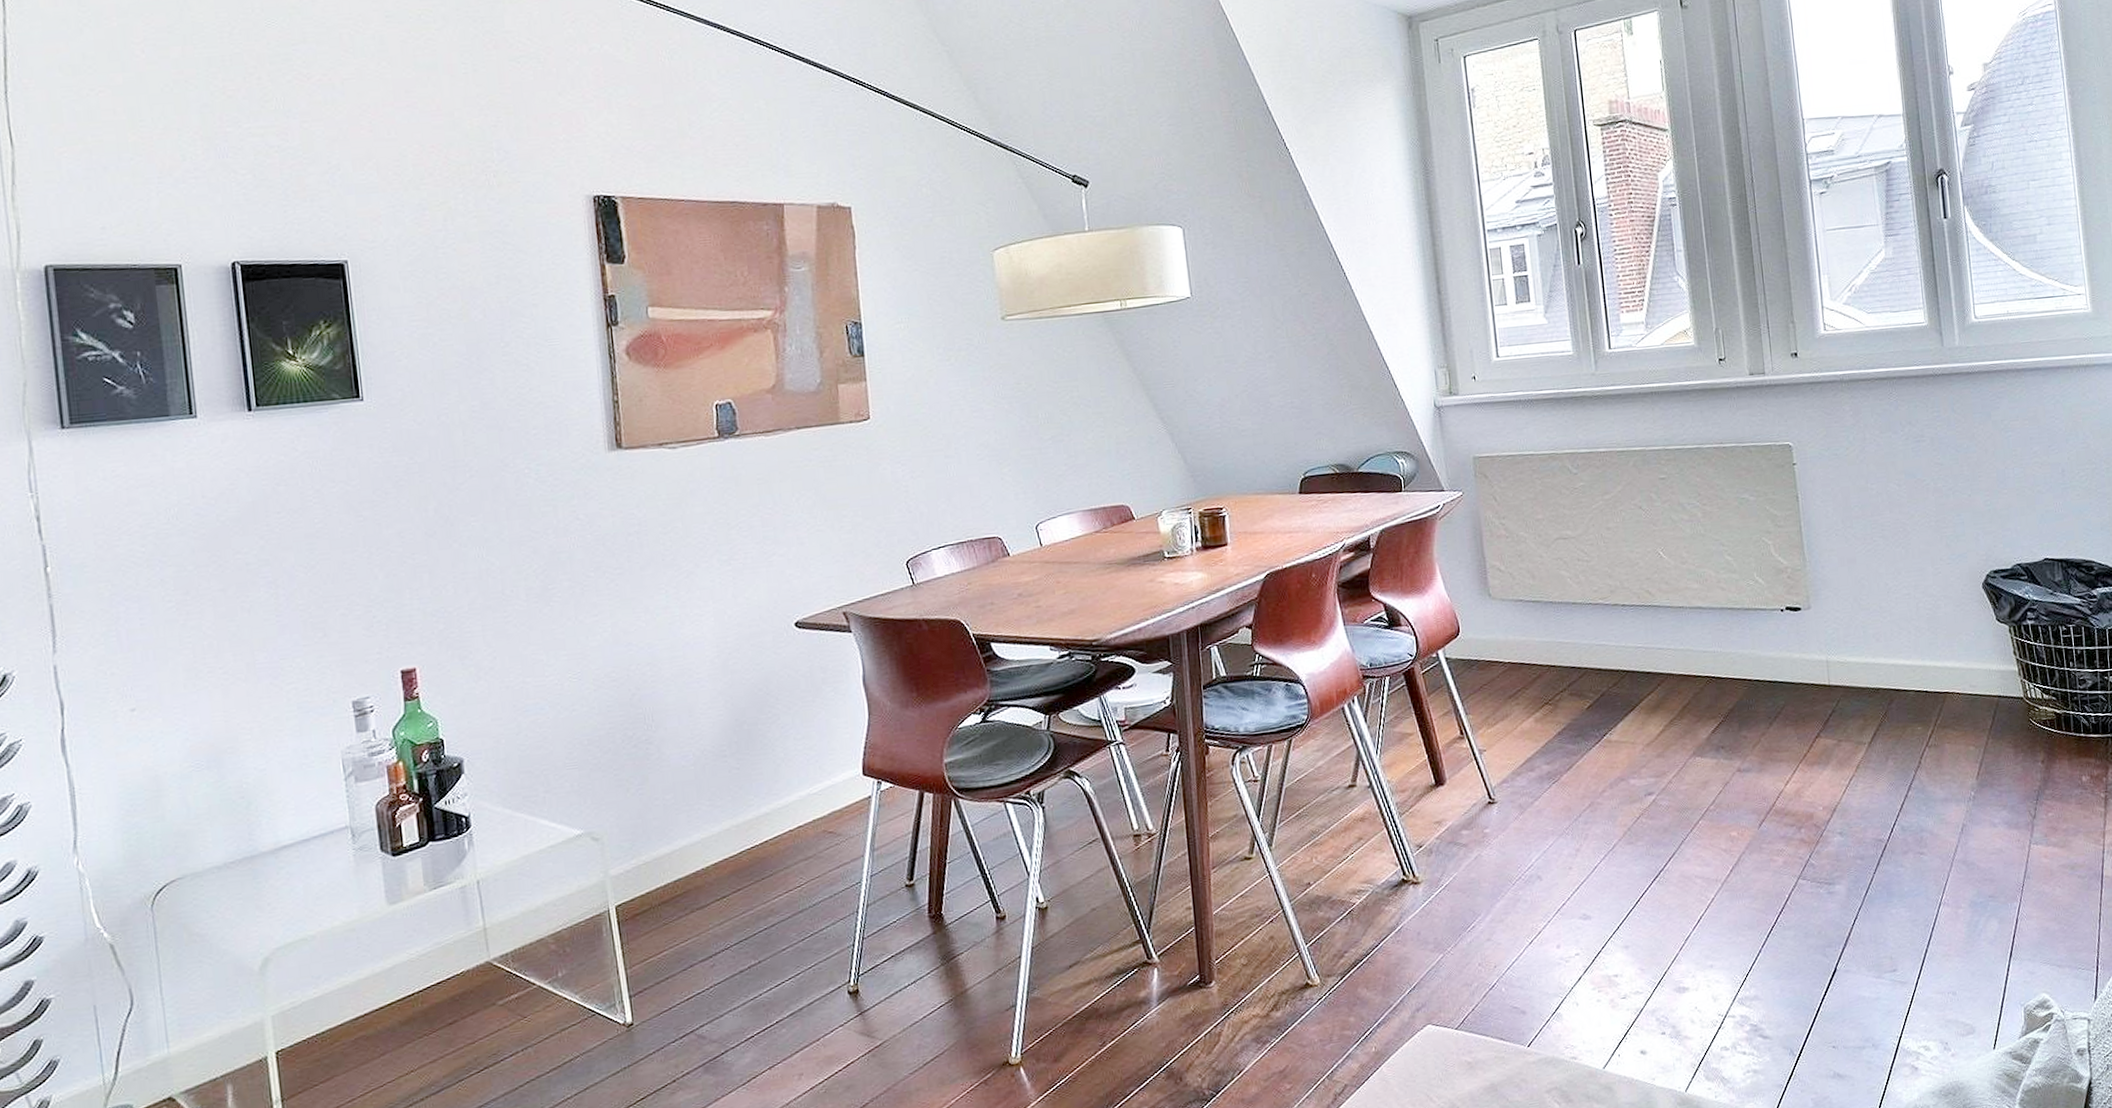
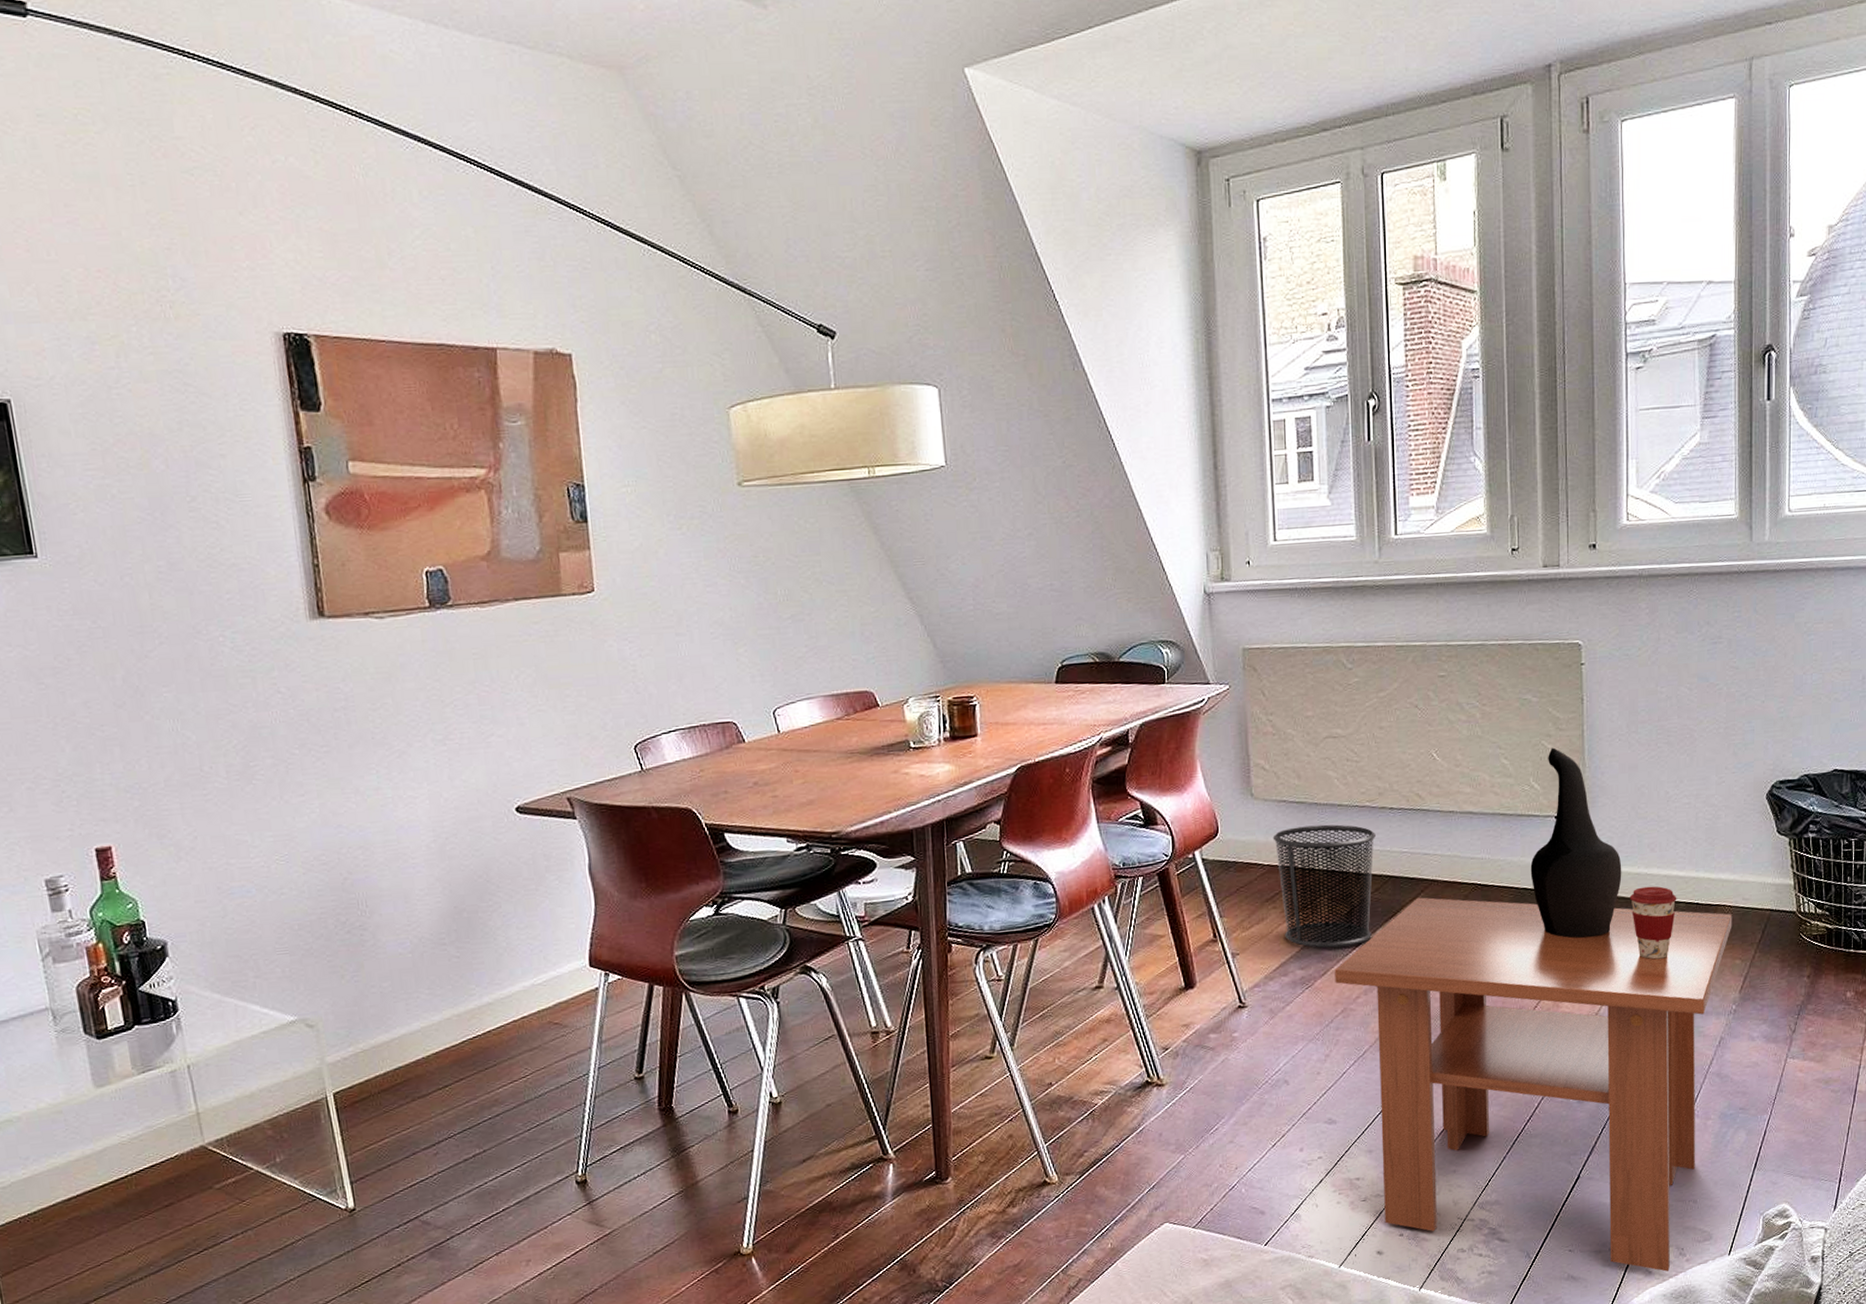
waste bin: none [1512,622,1613,743] -> present [1273,824,1376,948]
coffee table: none [1579,691,1963,1068] -> present [1335,897,1733,1272]
decorative vase: none [1761,543,1851,728] -> present [1530,747,1622,938]
coffee cup: none [1860,675,1906,748] -> present [1629,886,1677,960]

